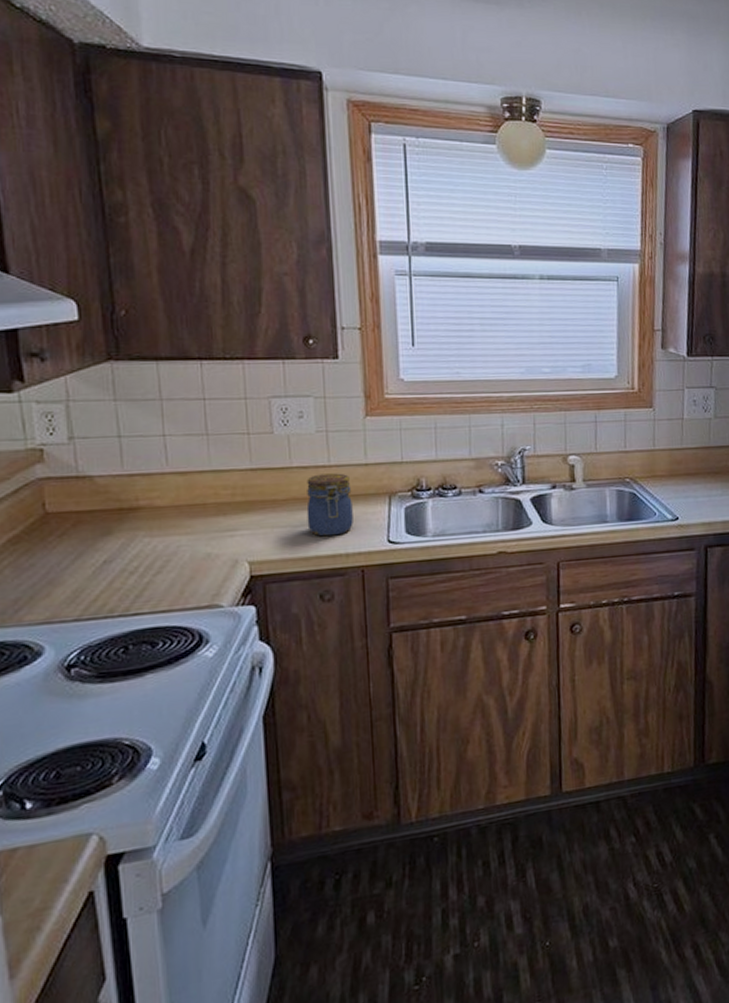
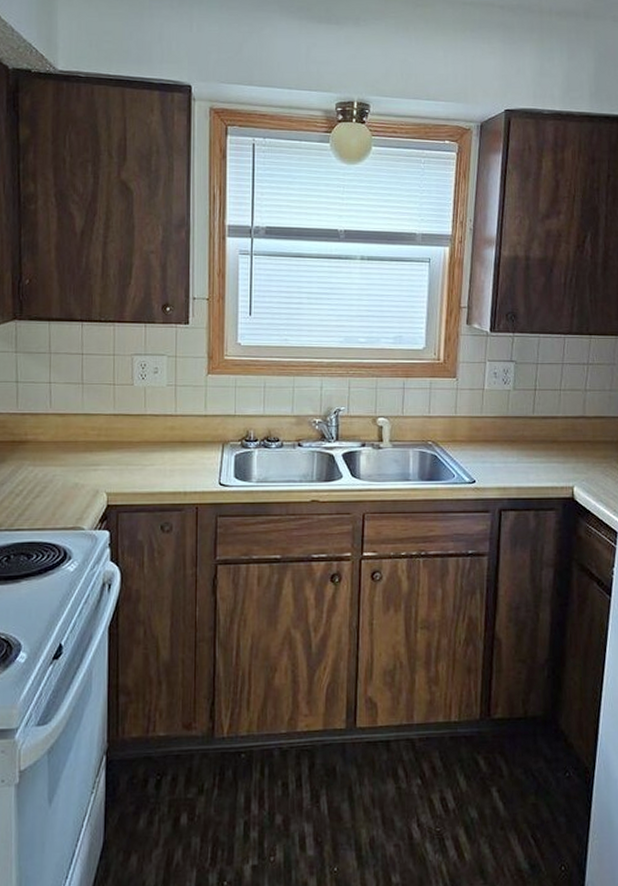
jar: present [306,473,353,537] -> none [155,422,192,476]

